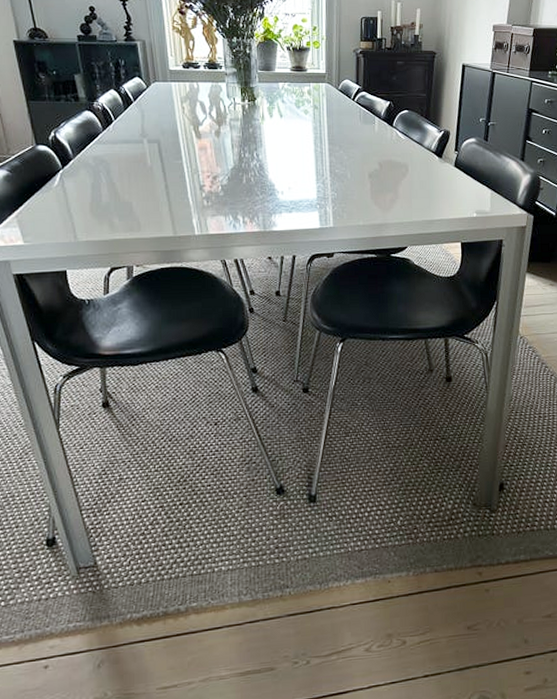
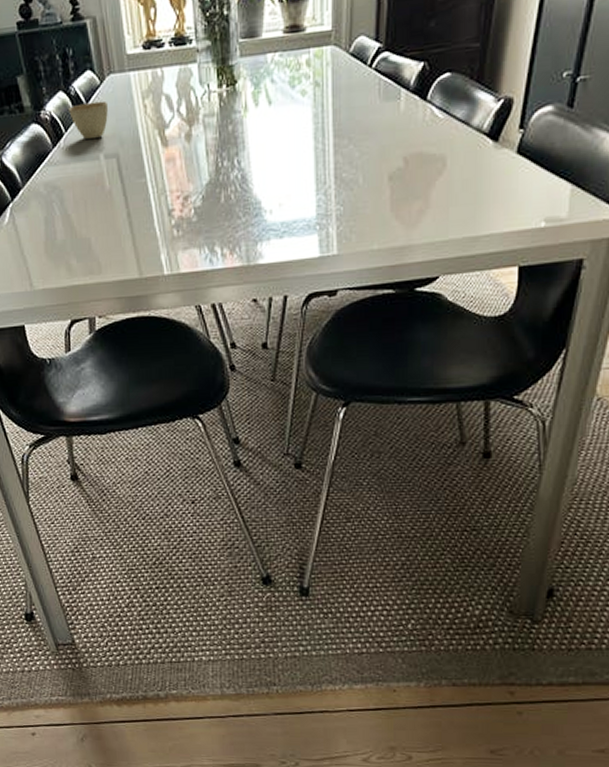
cup: none [119,100,152,127] -> present [69,100,108,139]

